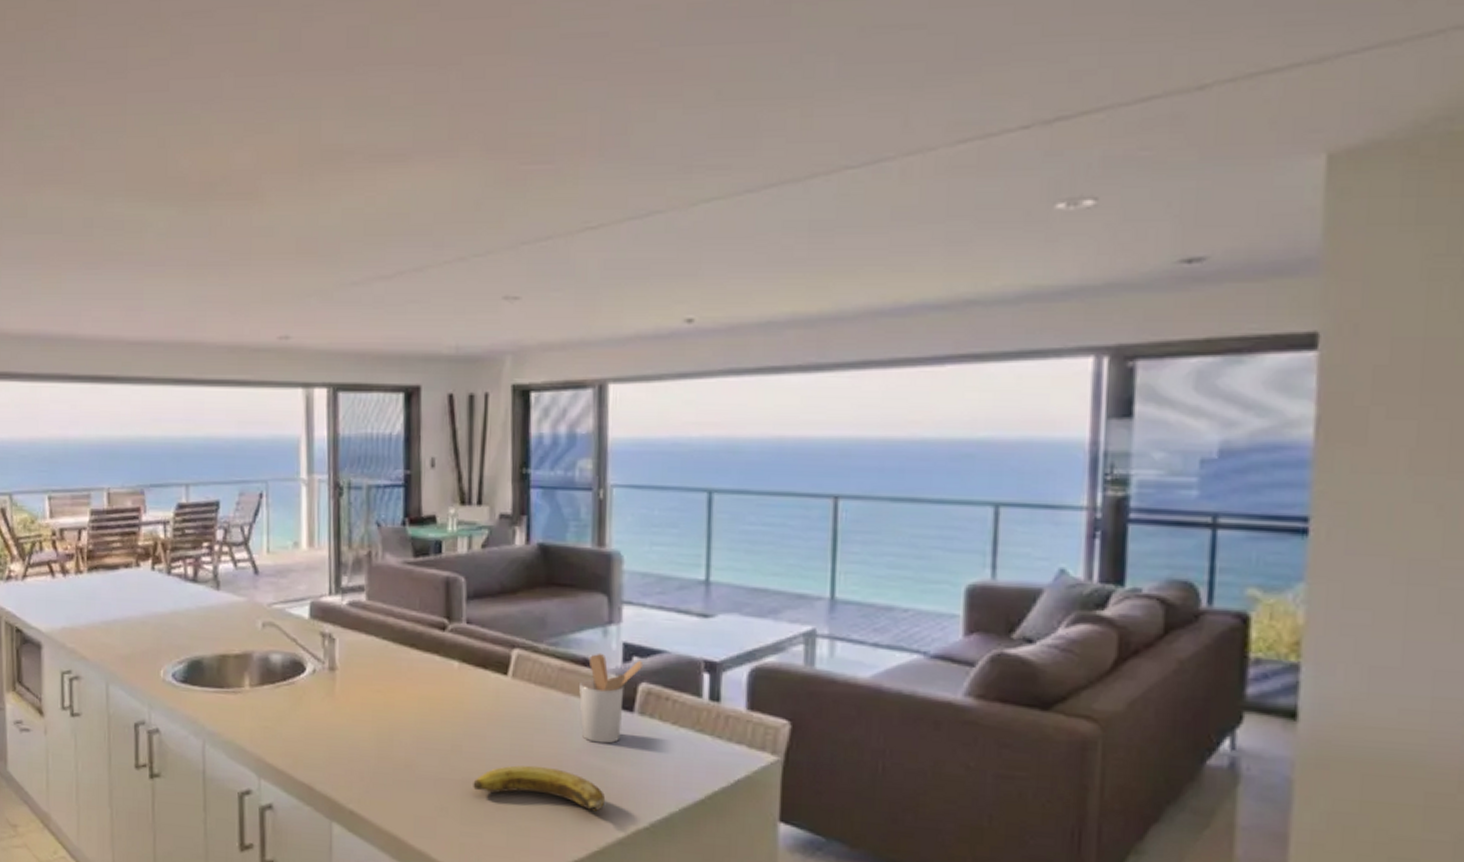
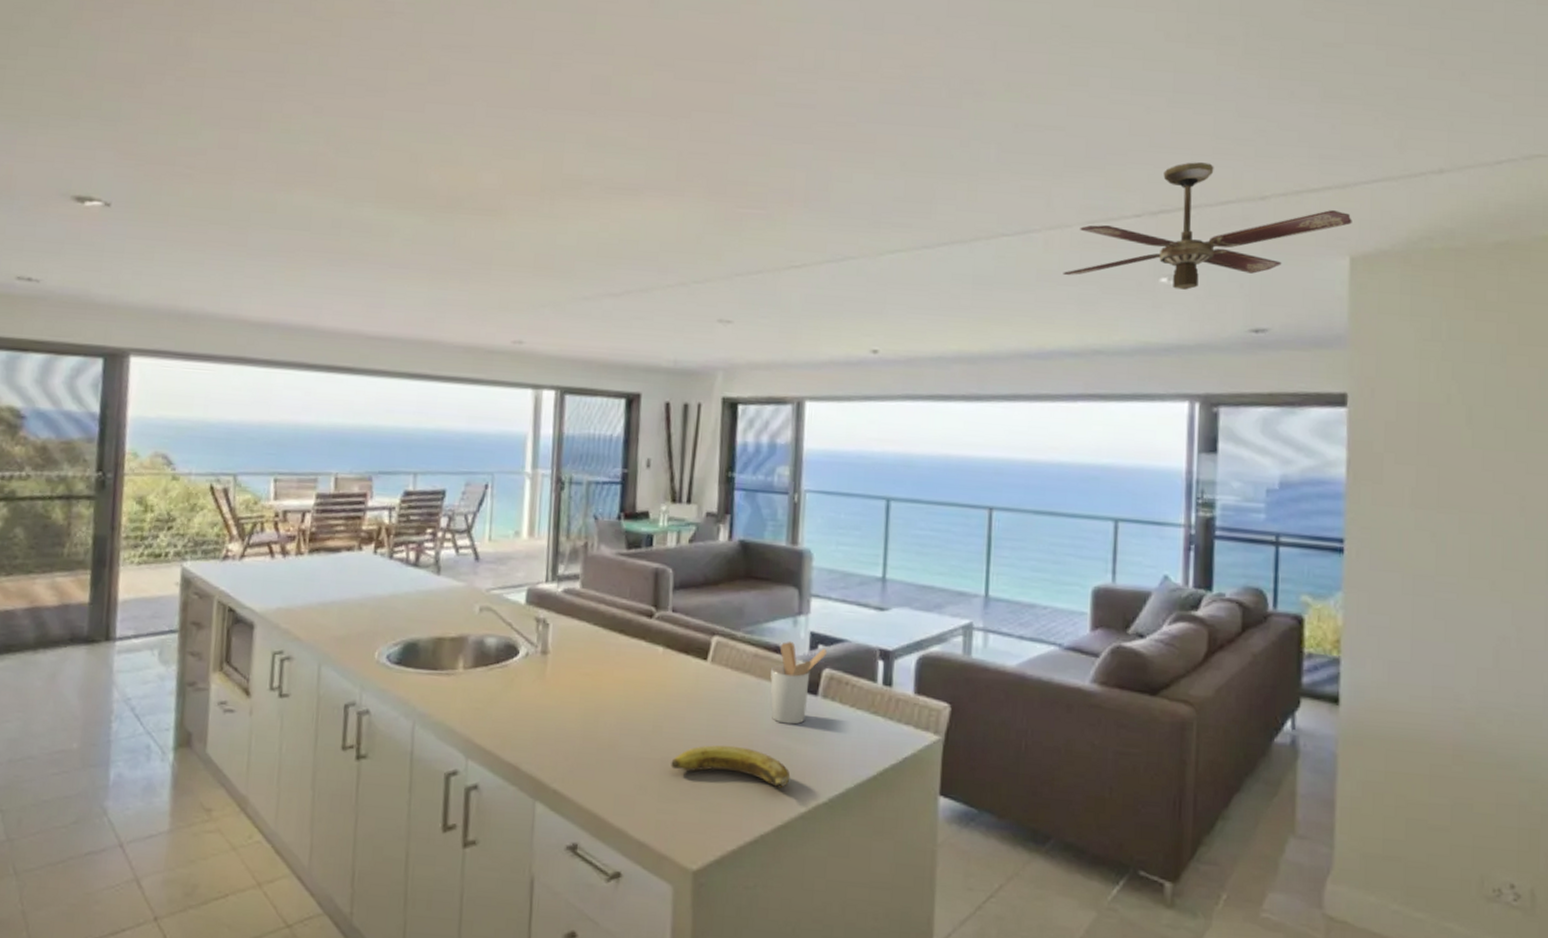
ceiling fan: none [925,49,1332,216] -> present [1063,162,1352,290]

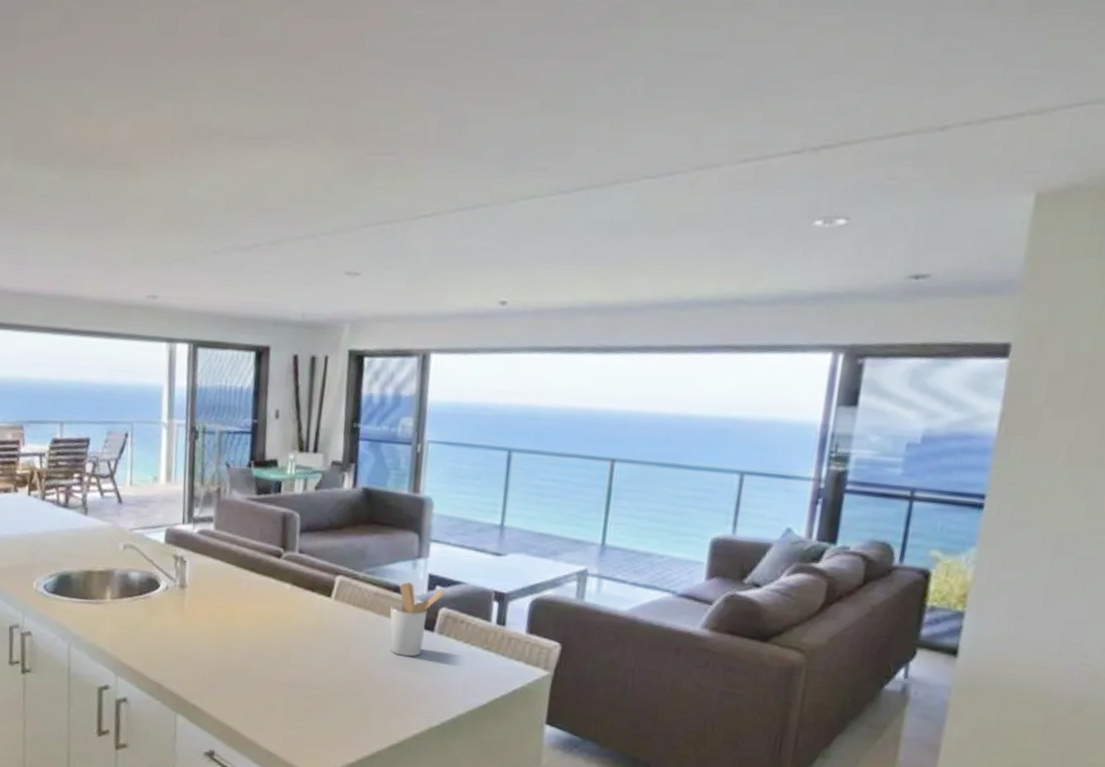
banana: present [671,745,791,789] -> none [297,672,407,712]
ceiling fan: present [1063,162,1352,290] -> none [707,89,1045,233]

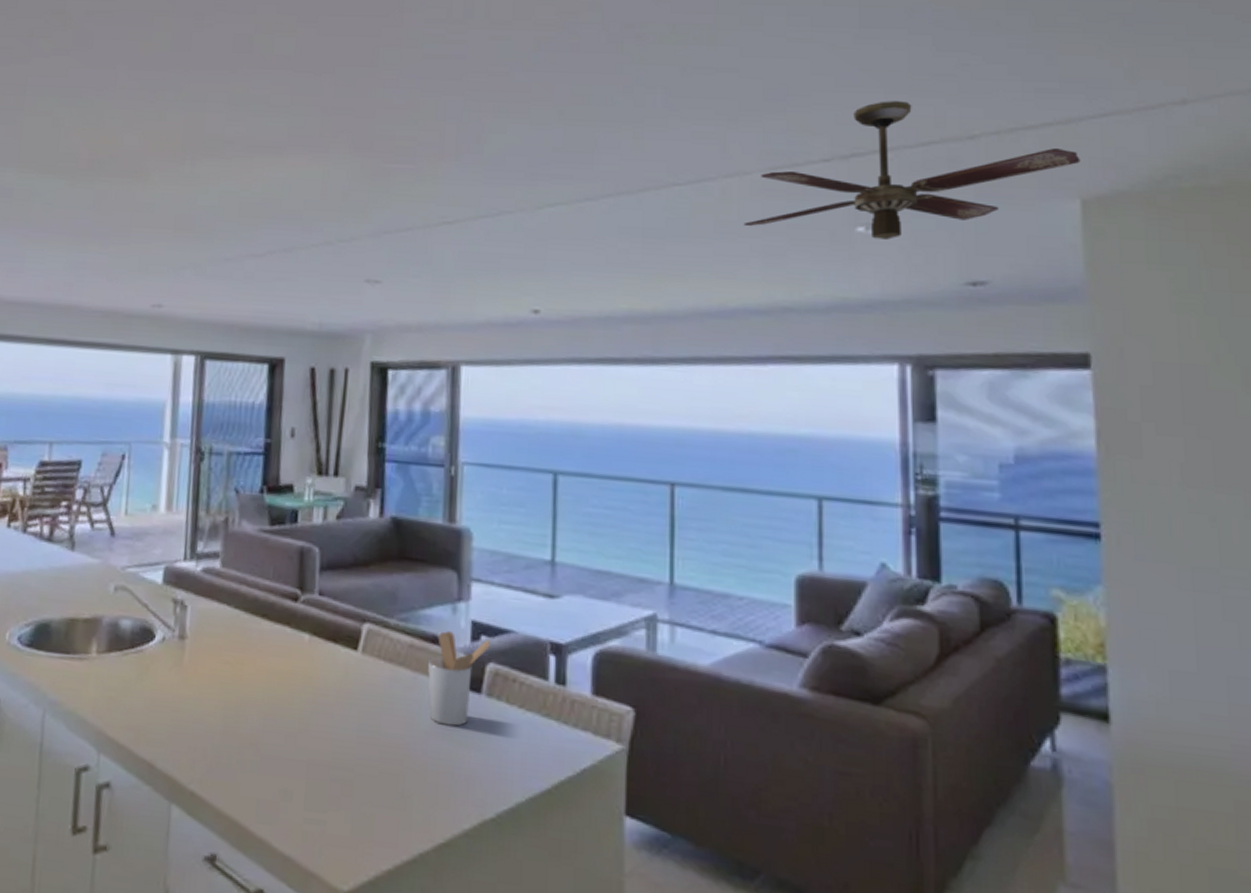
ceiling fan: none [707,89,1045,233] -> present [744,101,1080,240]

